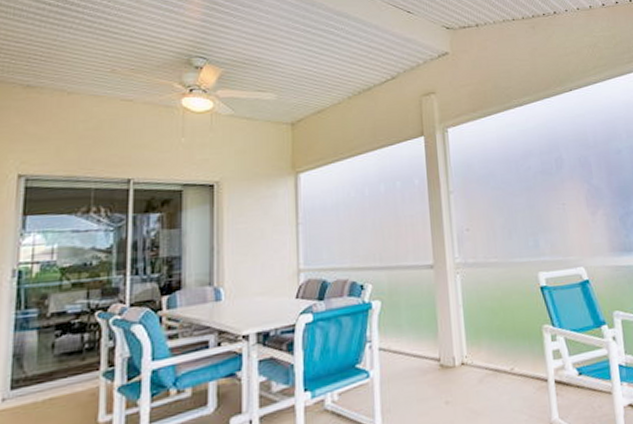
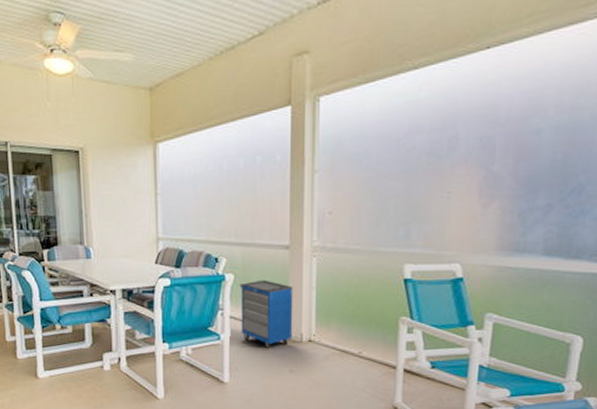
cabinet: none [387,302,445,381] -> present [239,280,293,349]

